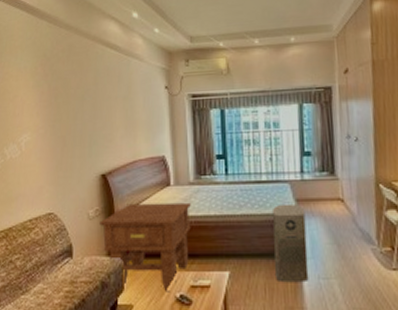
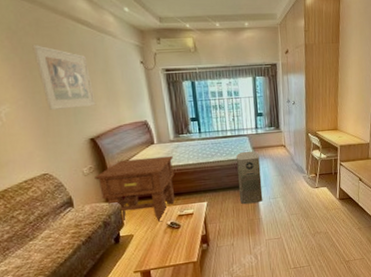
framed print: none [61,71,113,140] -> present [32,45,96,110]

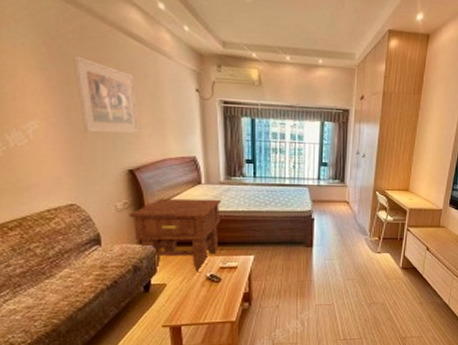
air purifier: present [236,151,263,205] -> none [291,203,319,263]

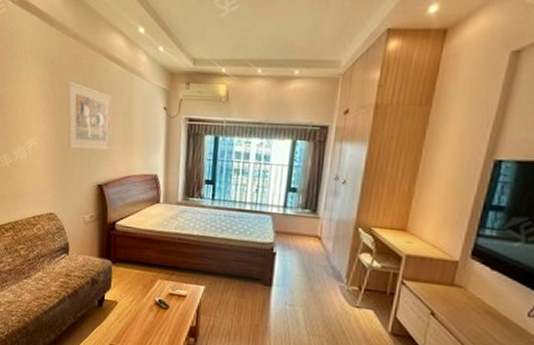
side table: present [129,198,222,273] -> none [93,214,178,296]

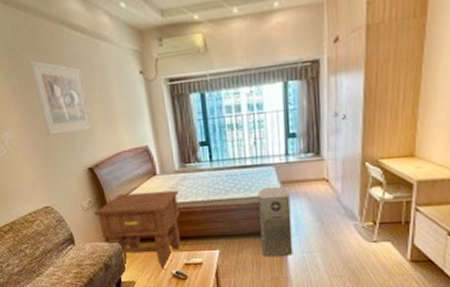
side table: none [93,214,178,296] -> present [94,190,181,270]
air purifier: none [245,233,282,306] -> present [258,186,293,258]

